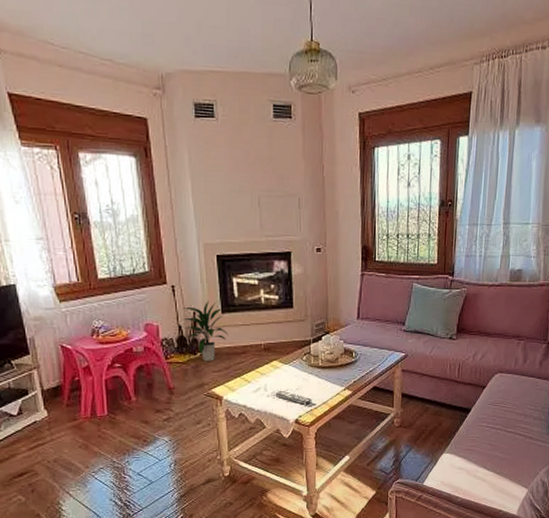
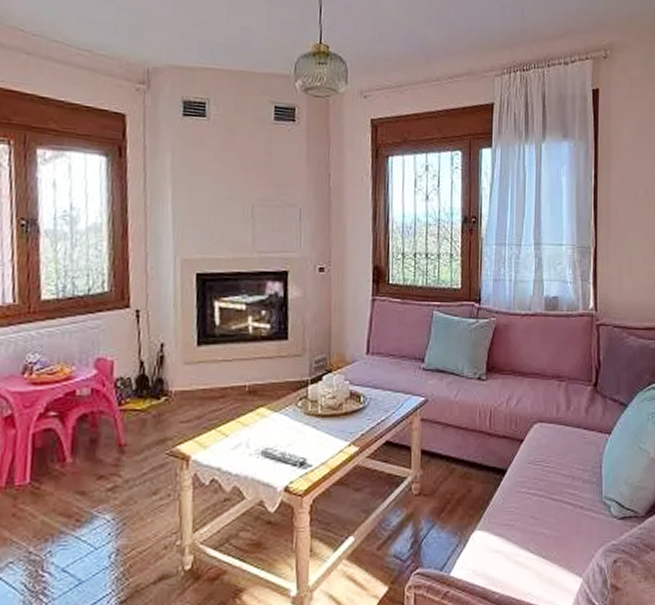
indoor plant: present [182,300,228,362] -> none [146,328,204,409]

